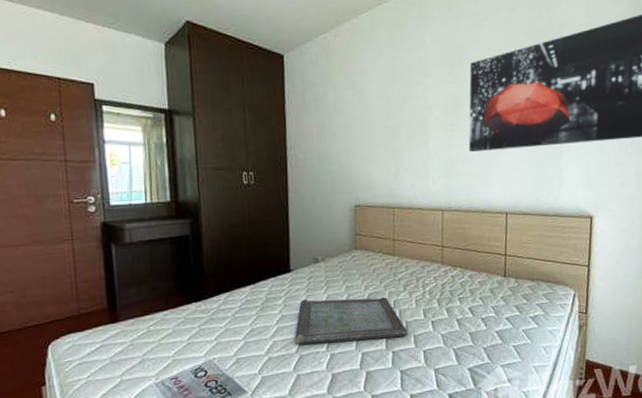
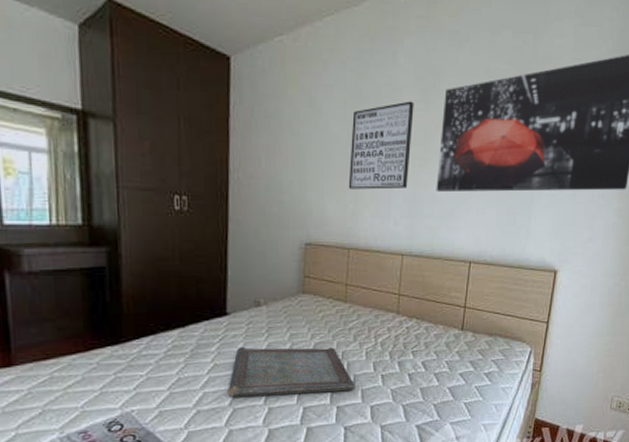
wall art: none [389,76,443,156] -> present [348,101,414,190]

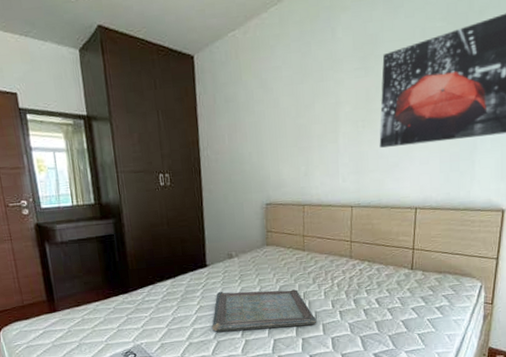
wall art: present [348,101,414,190] -> none [299,70,355,154]

